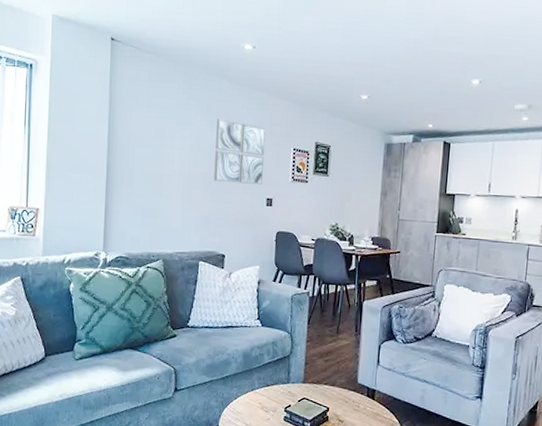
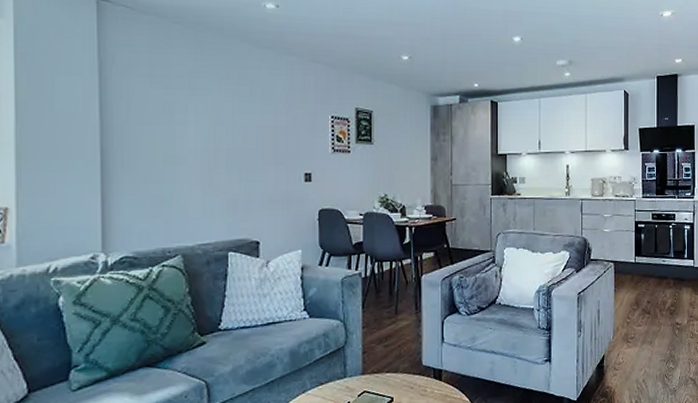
wall art: present [214,119,267,185] -> none [239,87,299,158]

